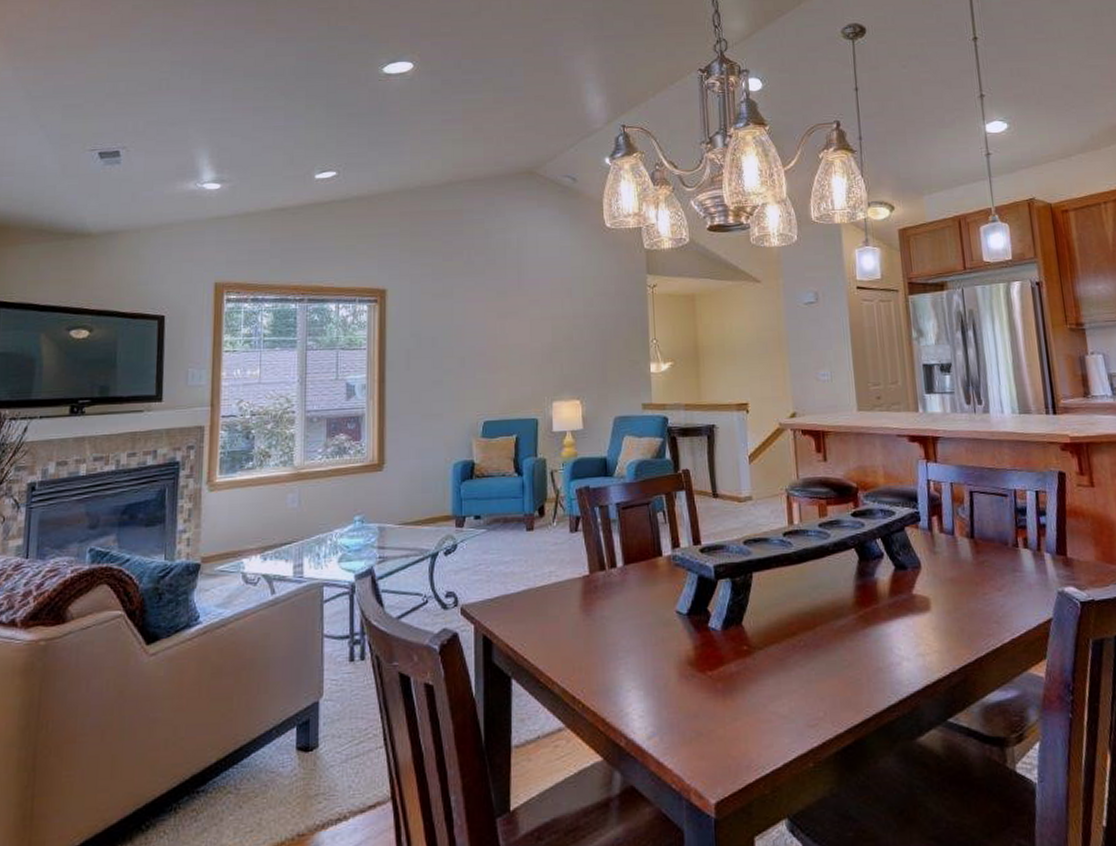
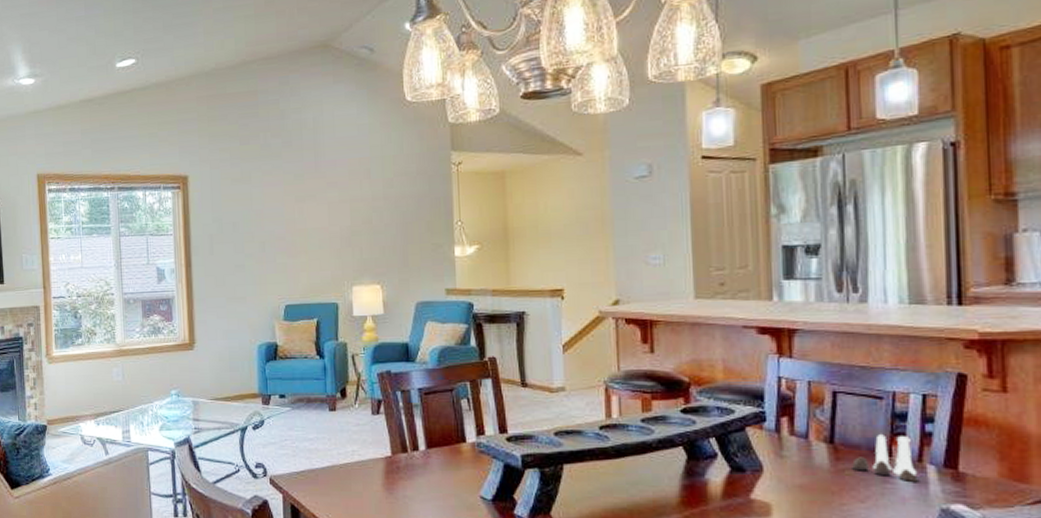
salt and pepper shaker set: none [989,528,1039,569] -> present [852,434,918,482]

